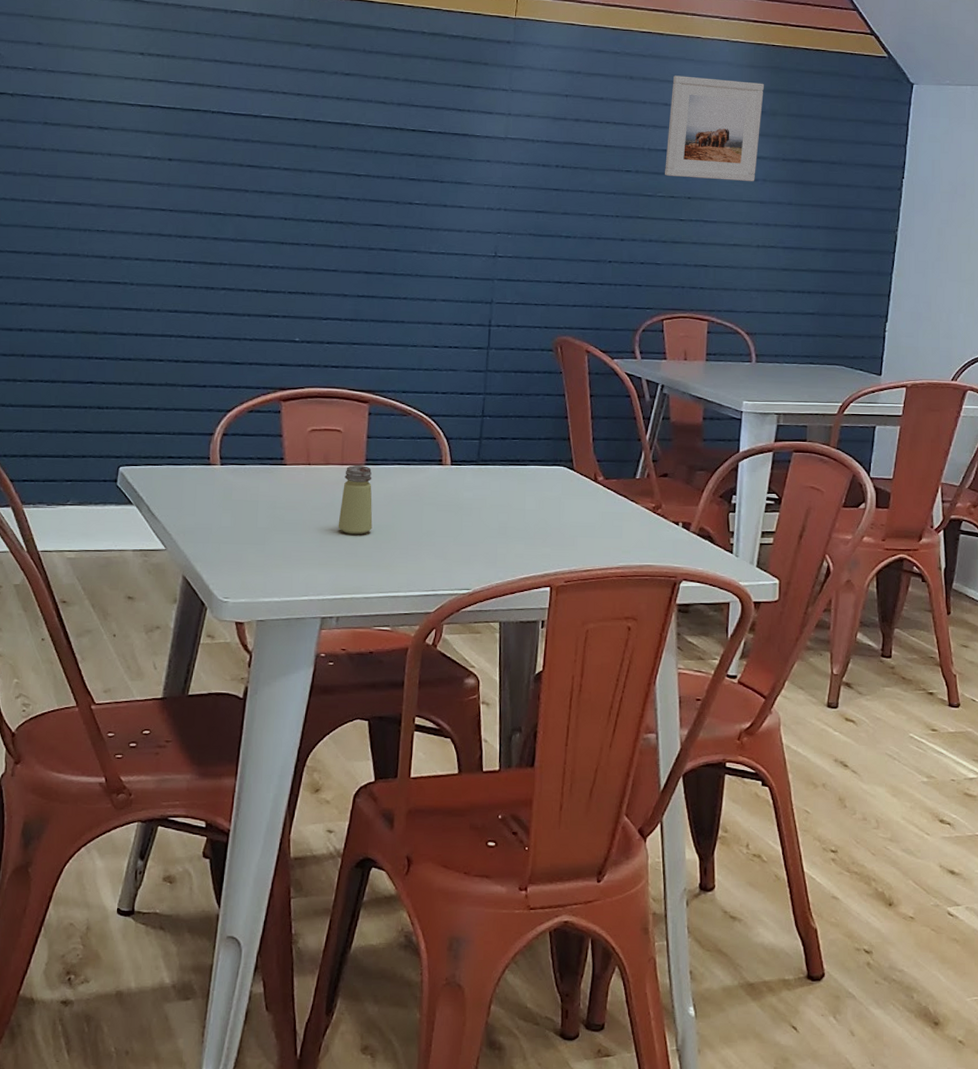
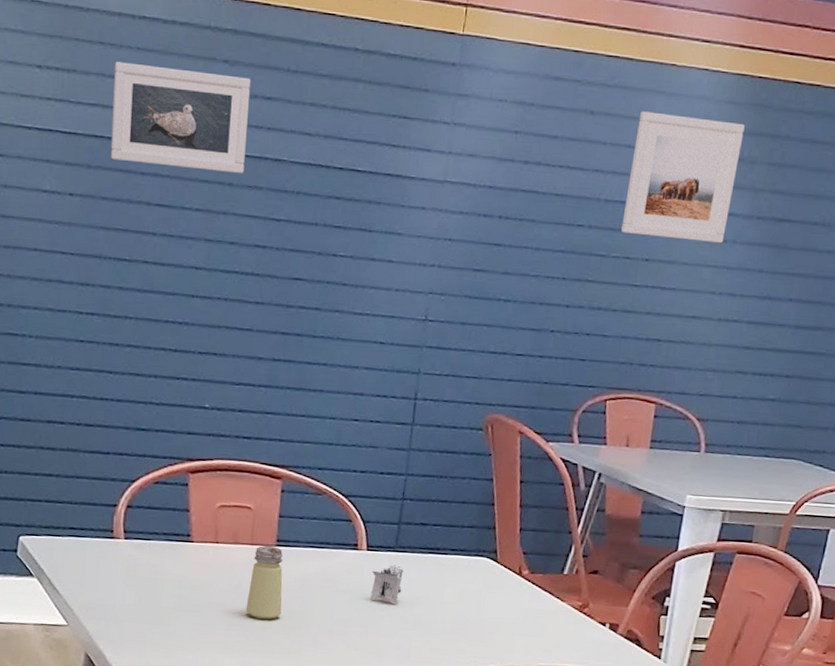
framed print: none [205,48,332,138] -> present [110,62,251,174]
napkin holder: none [456,477,486,514] -> present [371,565,404,604]

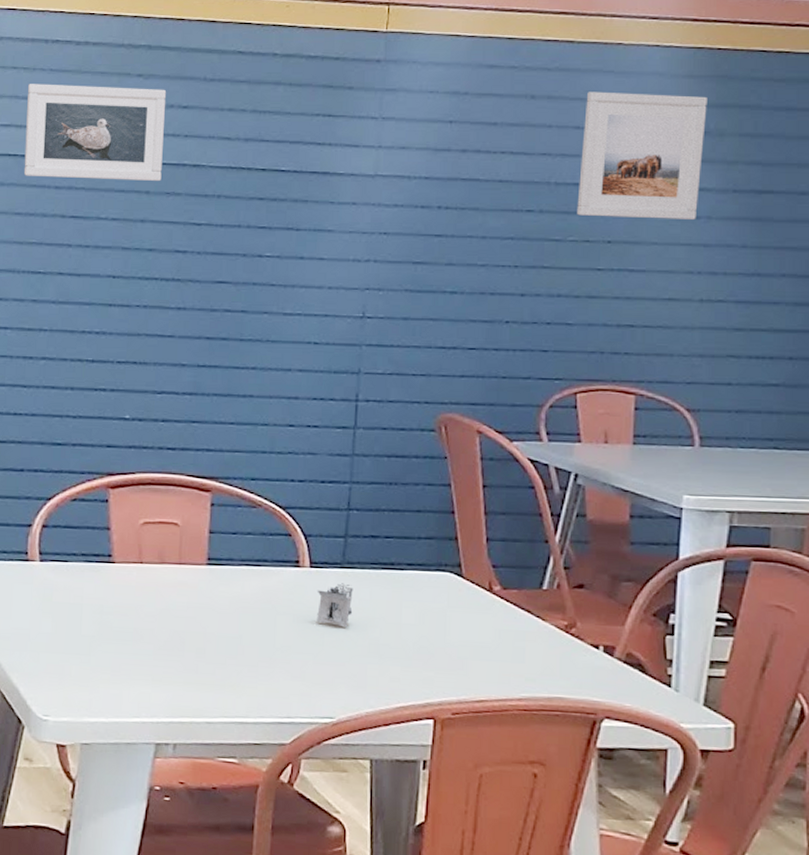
saltshaker: present [246,545,283,620] -> none [175,564,216,648]

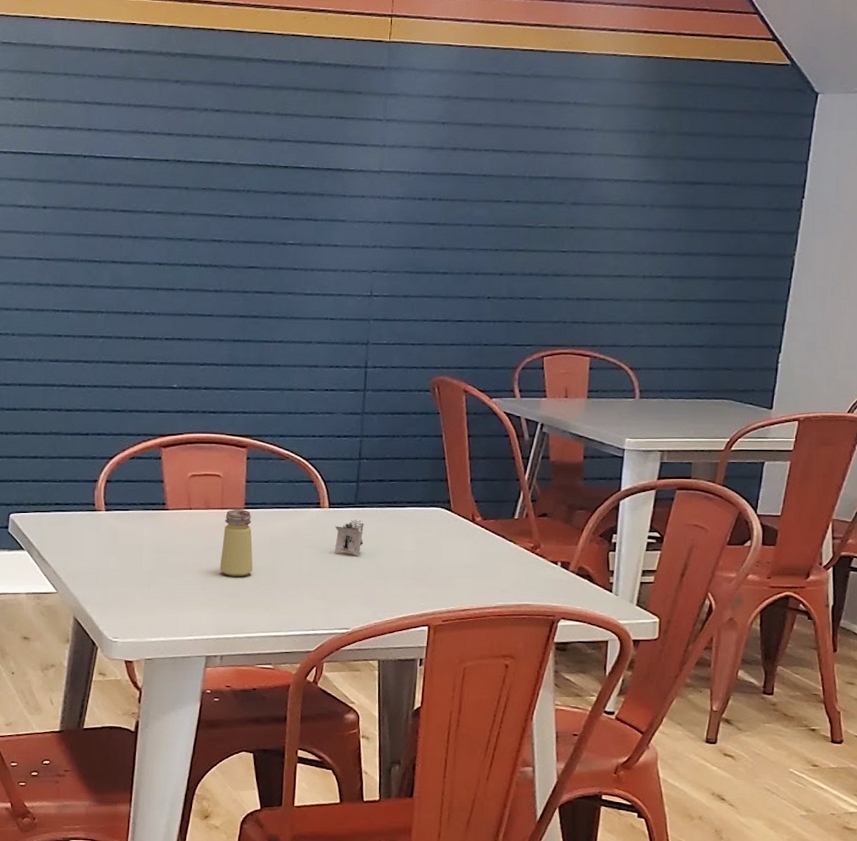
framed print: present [23,84,167,182] -> none [78,89,201,178]
saltshaker: none [175,564,216,648] -> present [220,509,253,577]
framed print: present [577,92,707,219] -> none [547,96,654,207]

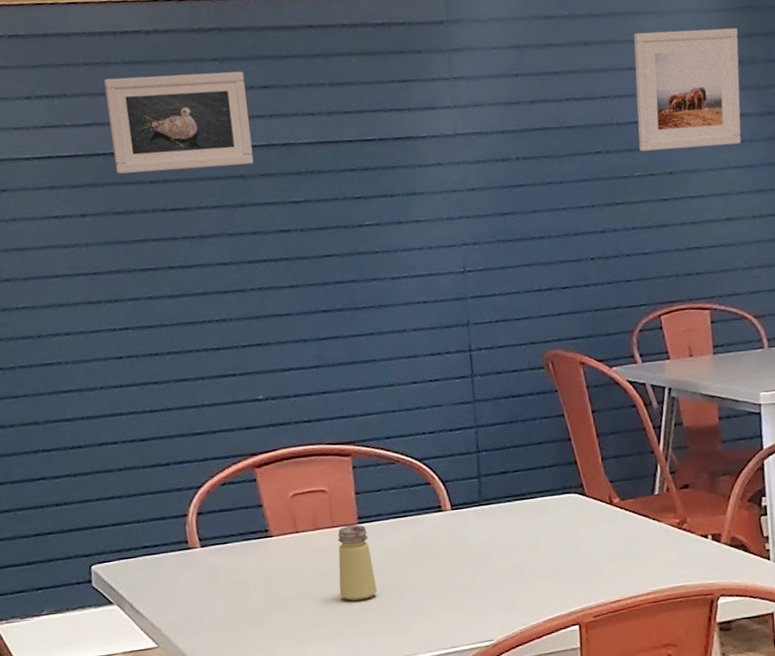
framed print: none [78,89,201,178] -> present [104,71,254,174]
napkin holder: present [334,520,364,556] -> none [461,519,495,559]
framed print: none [547,96,654,207] -> present [633,27,741,152]

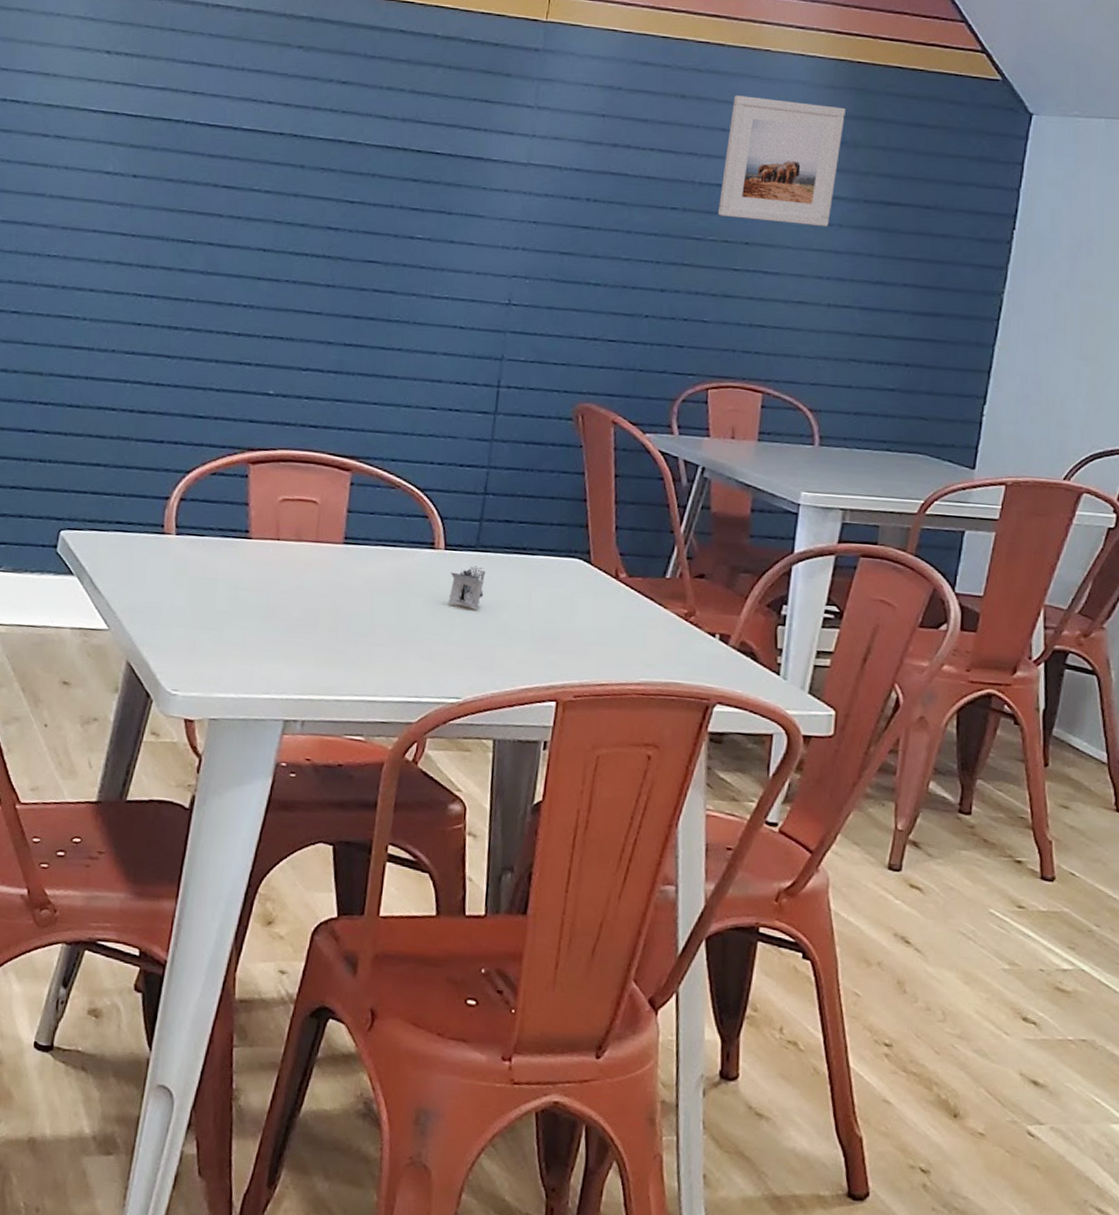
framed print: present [104,71,254,174] -> none [177,47,327,157]
saltshaker: present [338,524,377,601] -> none [308,543,351,626]
napkin holder: none [461,519,495,559] -> present [449,566,486,610]

